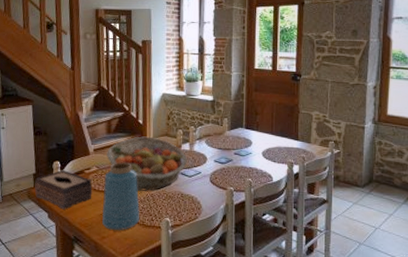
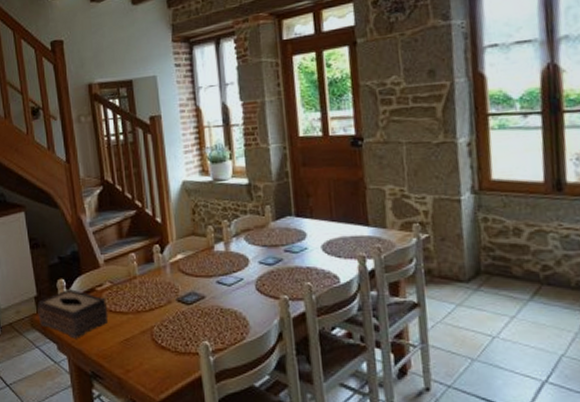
vase: present [102,162,140,231] -> none [121,273,171,362]
fruit basket: present [107,136,187,191] -> none [120,238,224,309]

